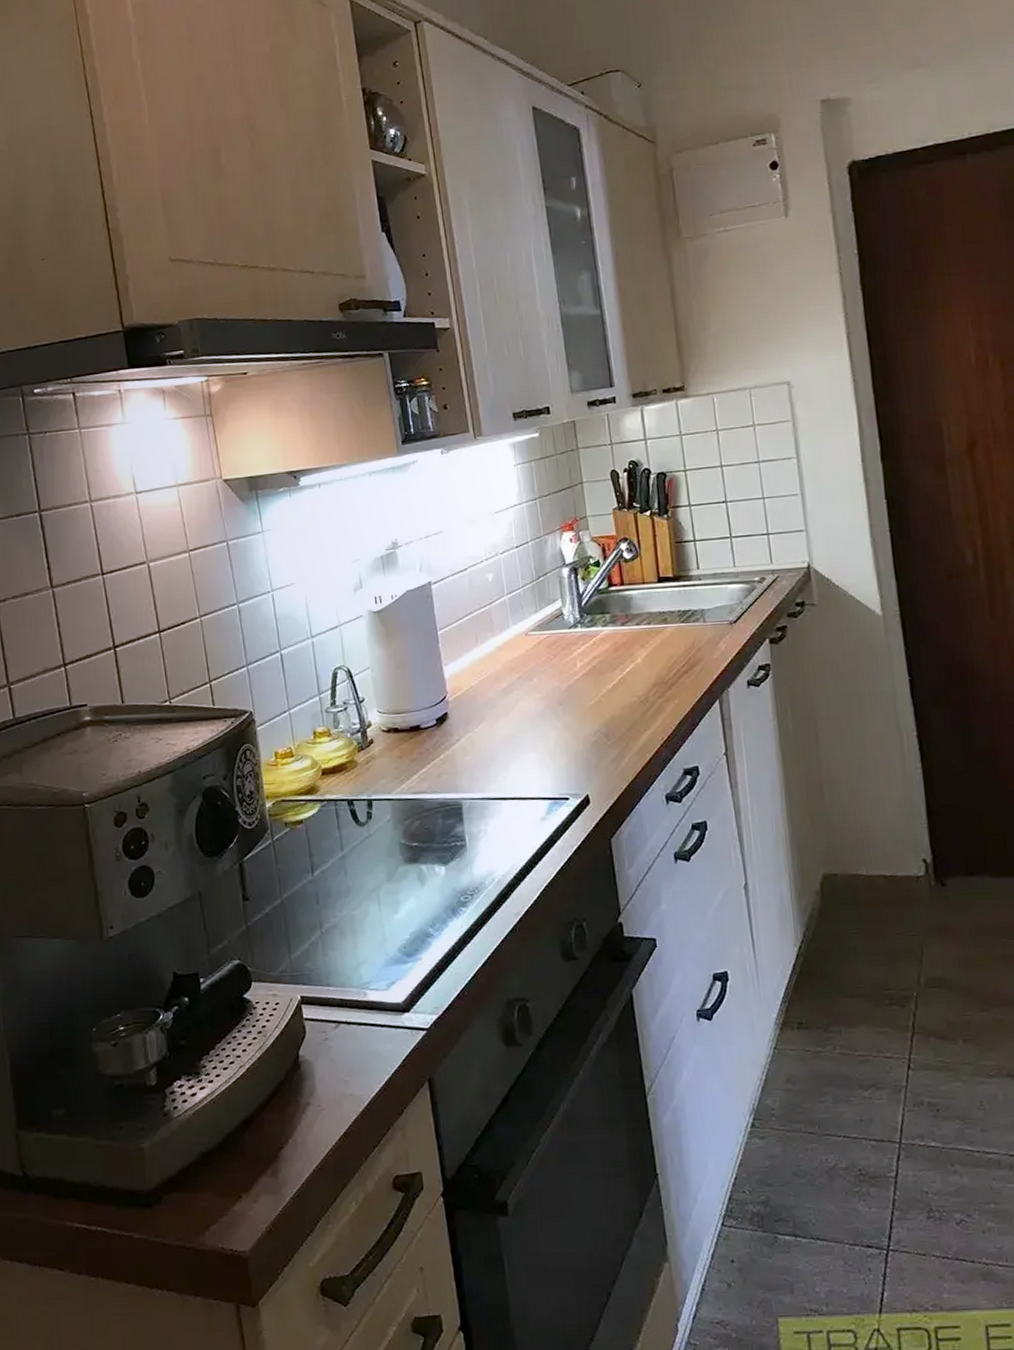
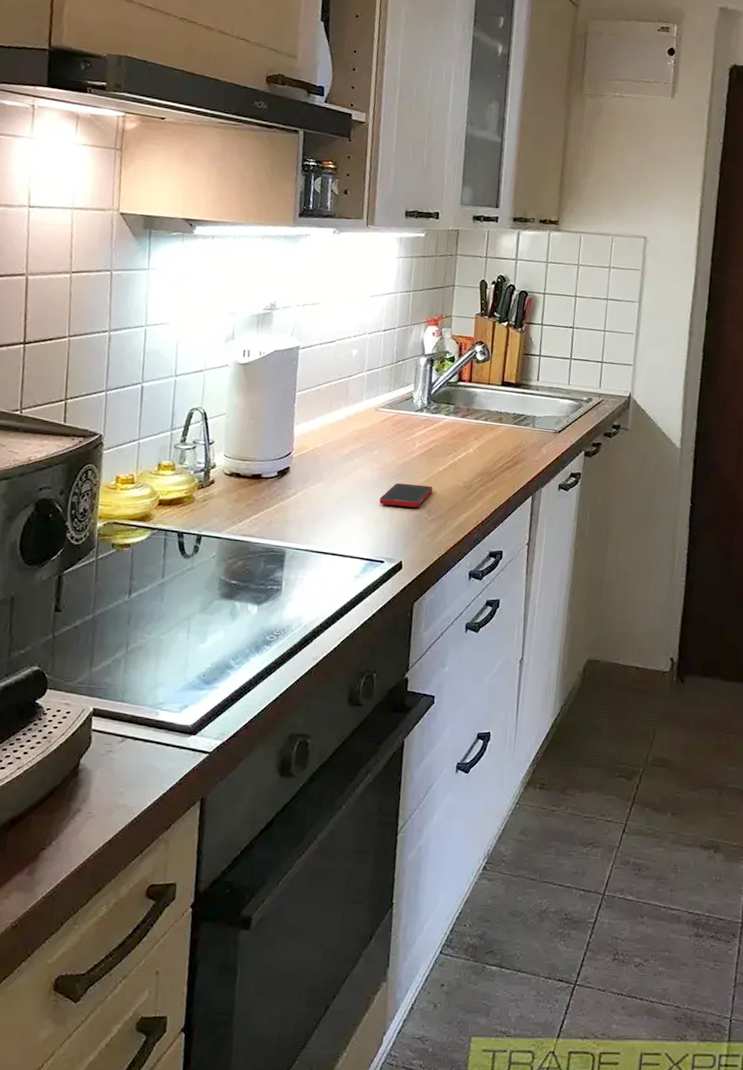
cell phone: none [550,707,606,737] -> present [379,482,433,508]

